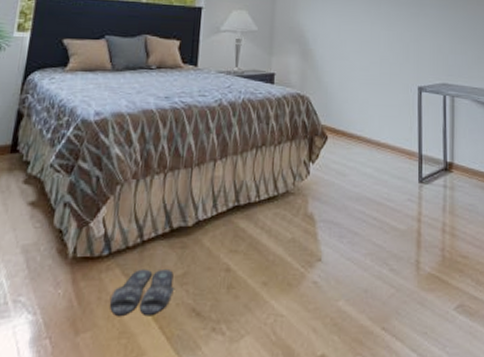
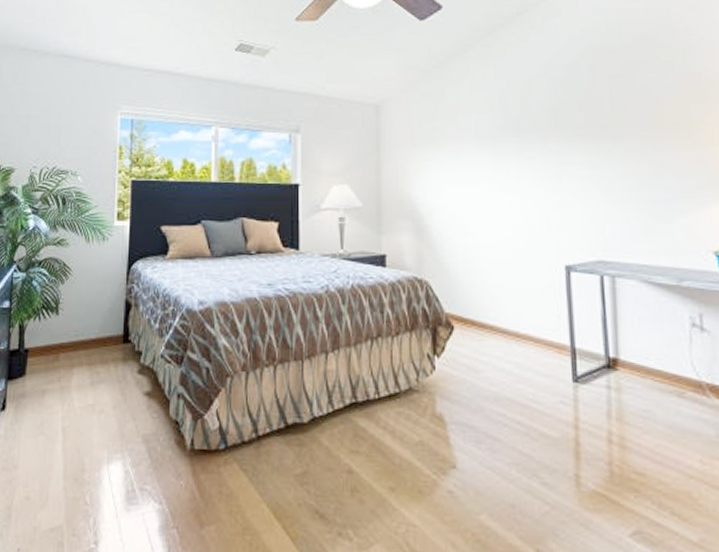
slippers: present [110,268,175,316] -> none [232,465,296,513]

